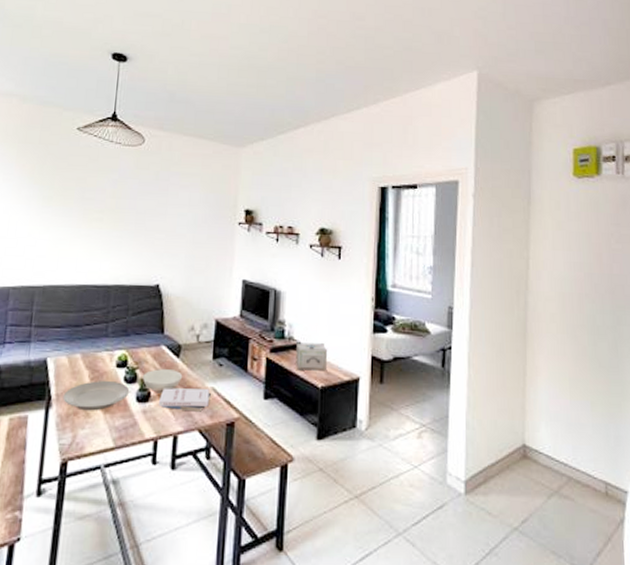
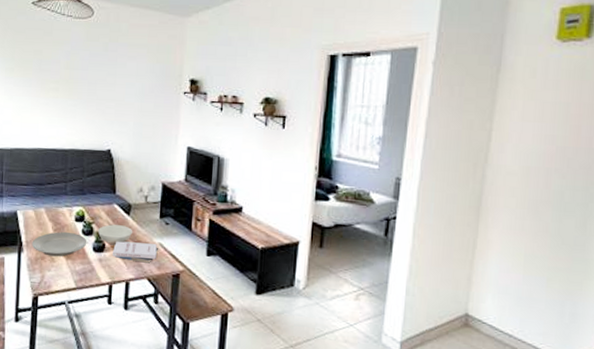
decorative box: present [296,342,328,371] -> none [237,206,269,234]

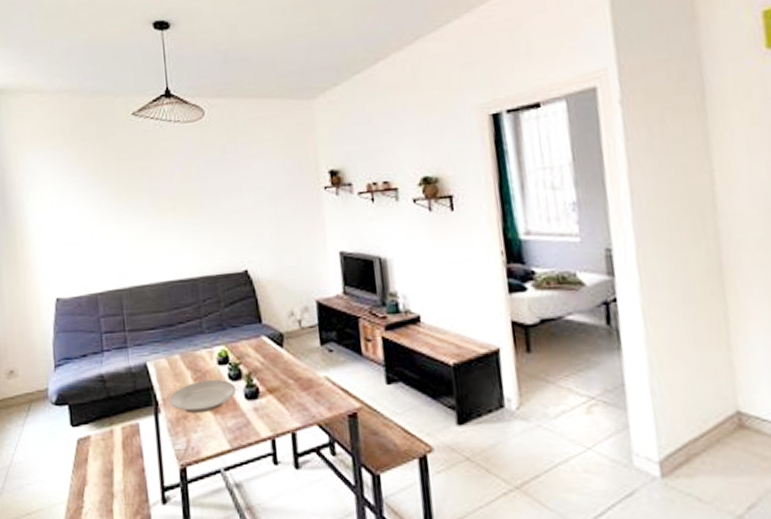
bowl: present [97,224,133,246] -> none [247,361,291,388]
books: present [111,241,159,263] -> none [268,377,326,405]

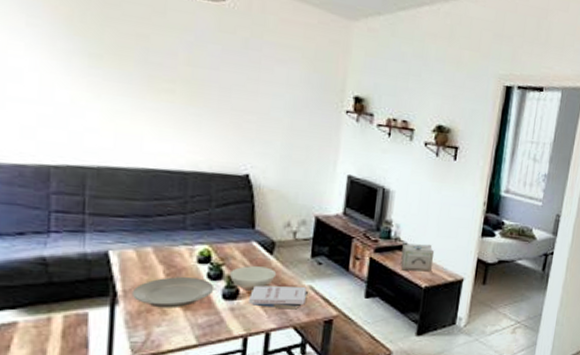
bowl: none [247,361,291,388] -> present [229,266,277,291]
books: none [268,377,326,405] -> present [247,285,309,310]
decorative box: none [415,313,457,347] -> present [400,243,435,272]

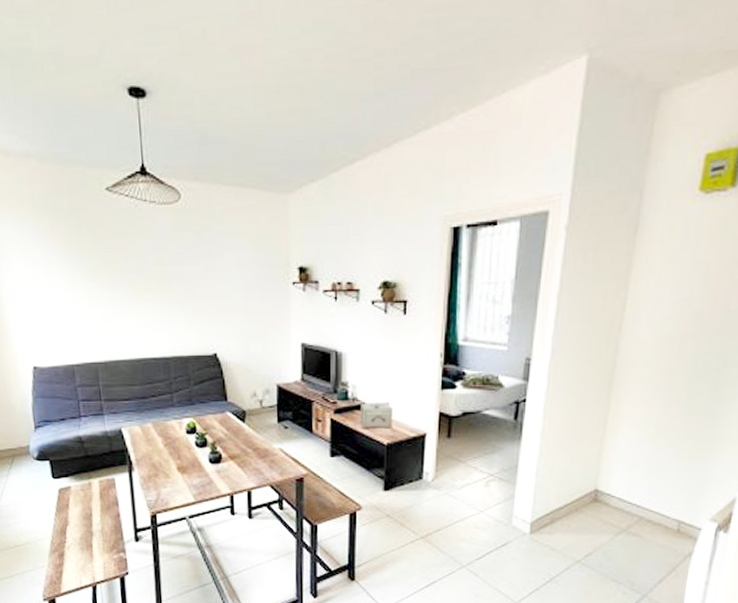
plate: present [131,277,215,308] -> none [142,446,202,472]
bowl: present [229,266,277,291] -> none [212,434,251,455]
books: present [247,285,309,310] -> none [229,449,280,470]

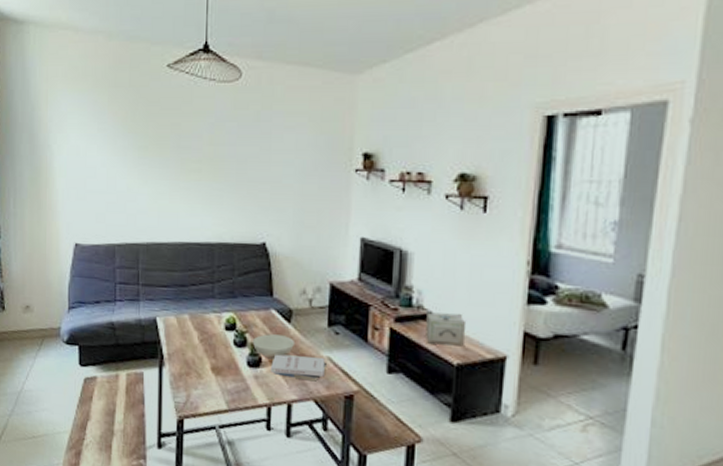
bowl: none [212,434,251,455] -> present [252,334,296,360]
books: none [229,449,280,470] -> present [270,354,328,382]

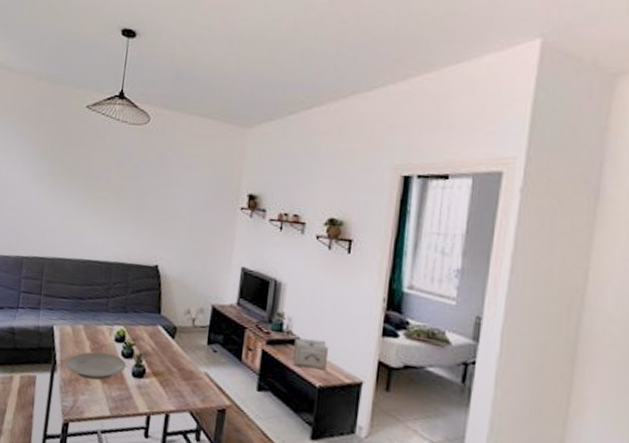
plate: none [174,342,240,373] -> present [66,352,127,380]
bowl: present [252,334,296,360] -> none [138,347,177,372]
books: present [270,354,328,382] -> none [152,366,205,395]

